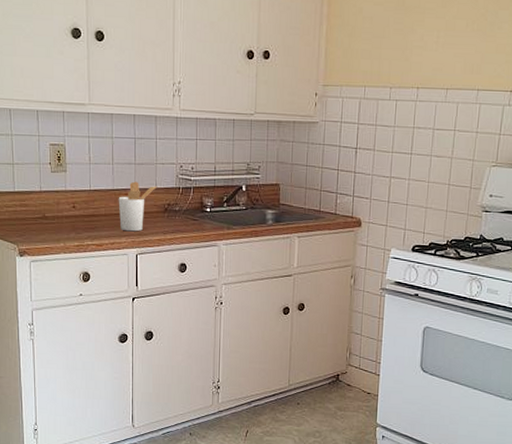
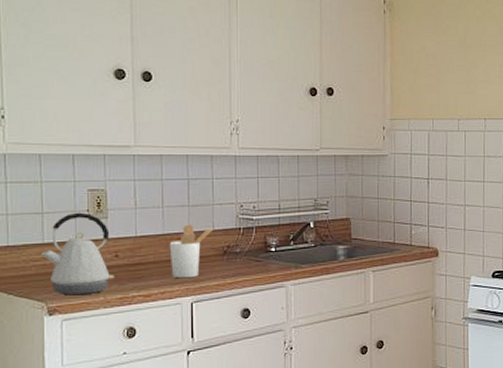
kettle: none [13,165,72,241] -> present [41,212,114,296]

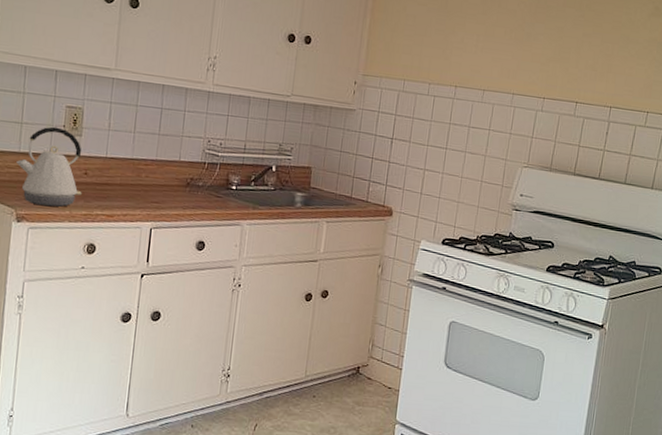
utensil holder: present [169,224,215,279] -> none [135,152,182,205]

